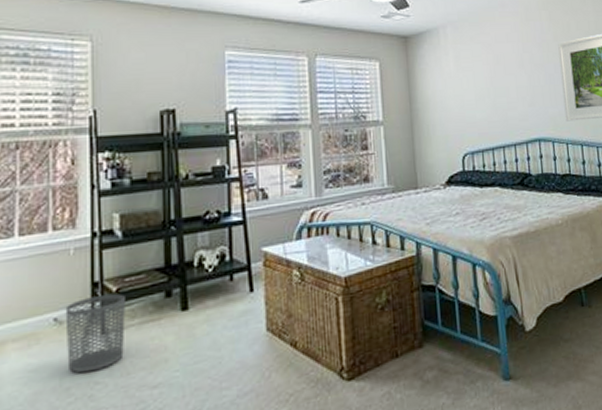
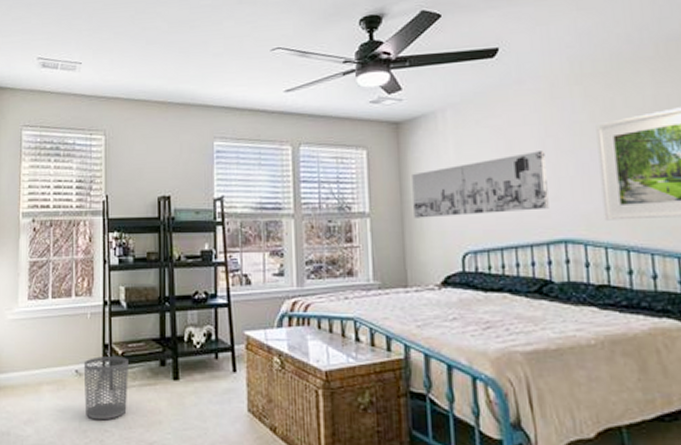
wall art: none [419,64,527,125] -> present [412,151,549,218]

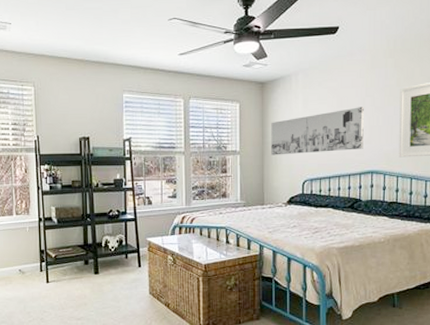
waste bin: present [83,356,128,421] -> none [25,259,61,305]

